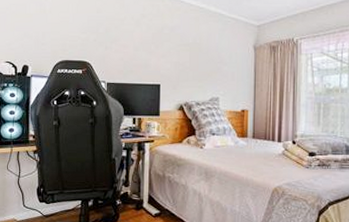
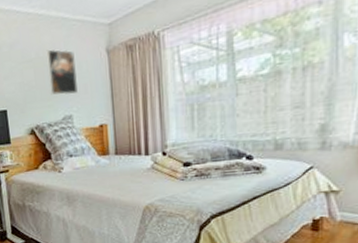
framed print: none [201,38,227,80] -> present [45,49,78,95]

